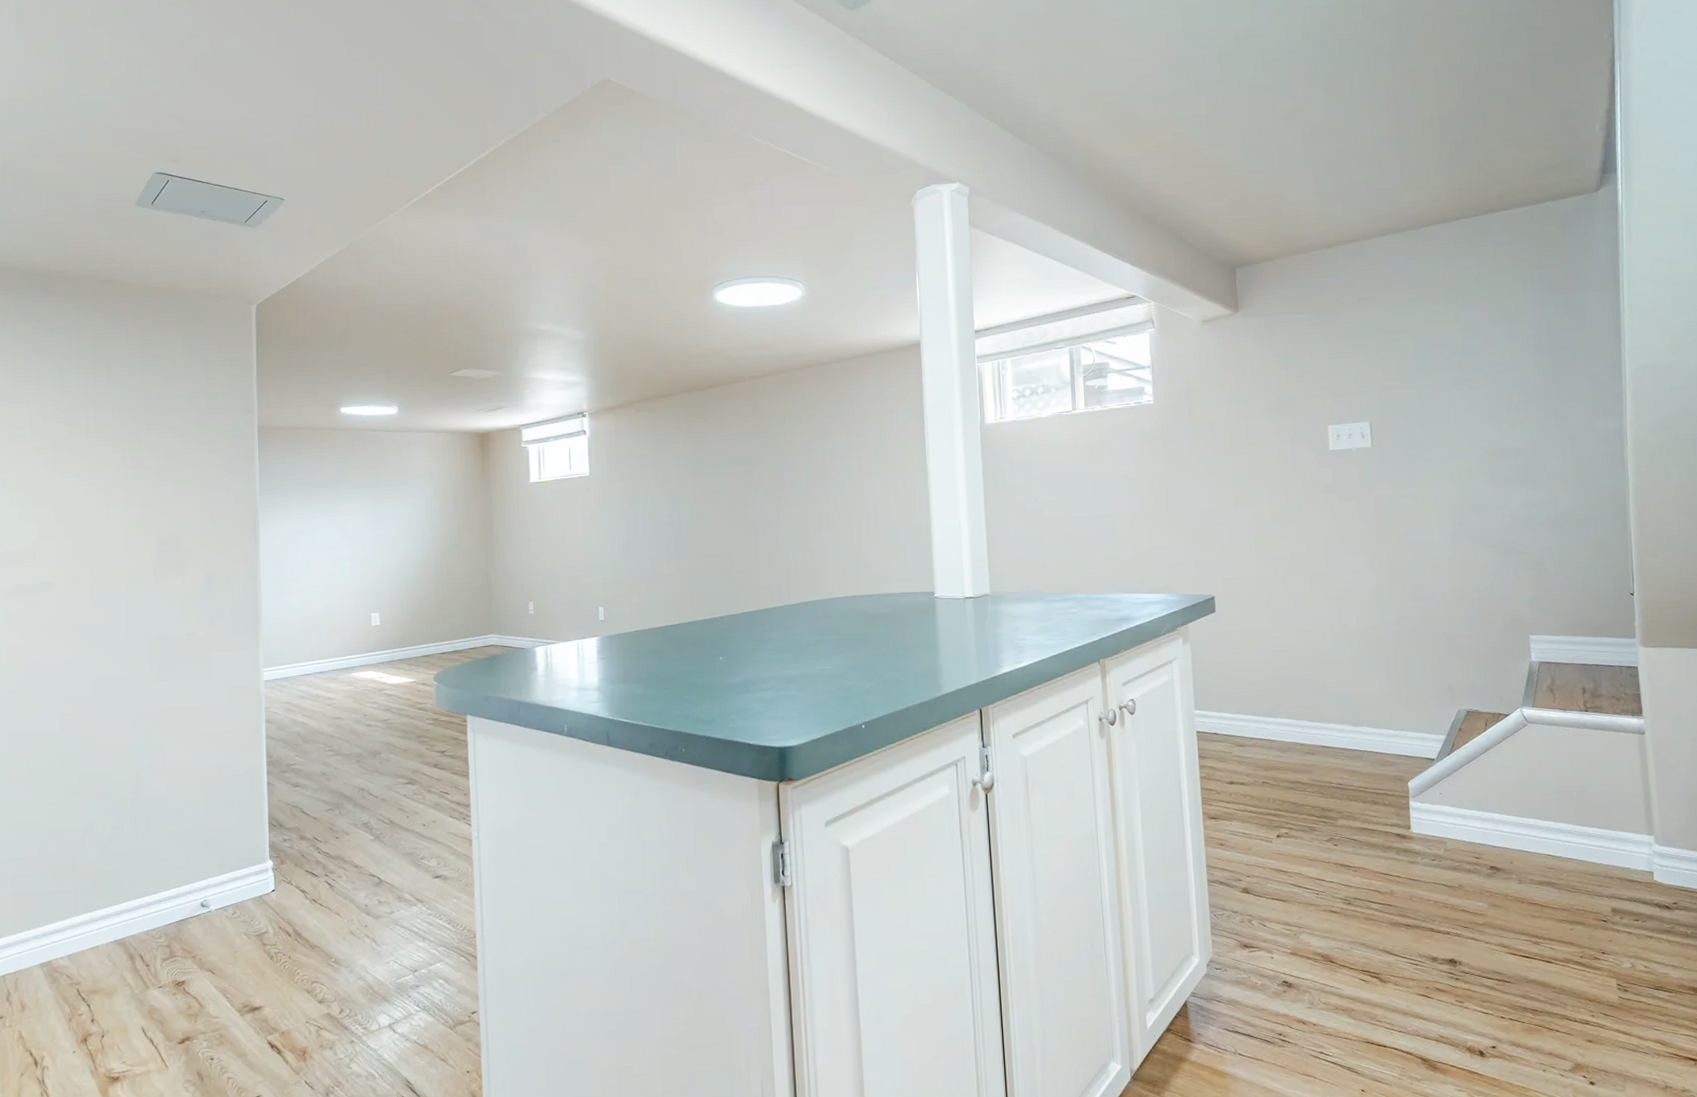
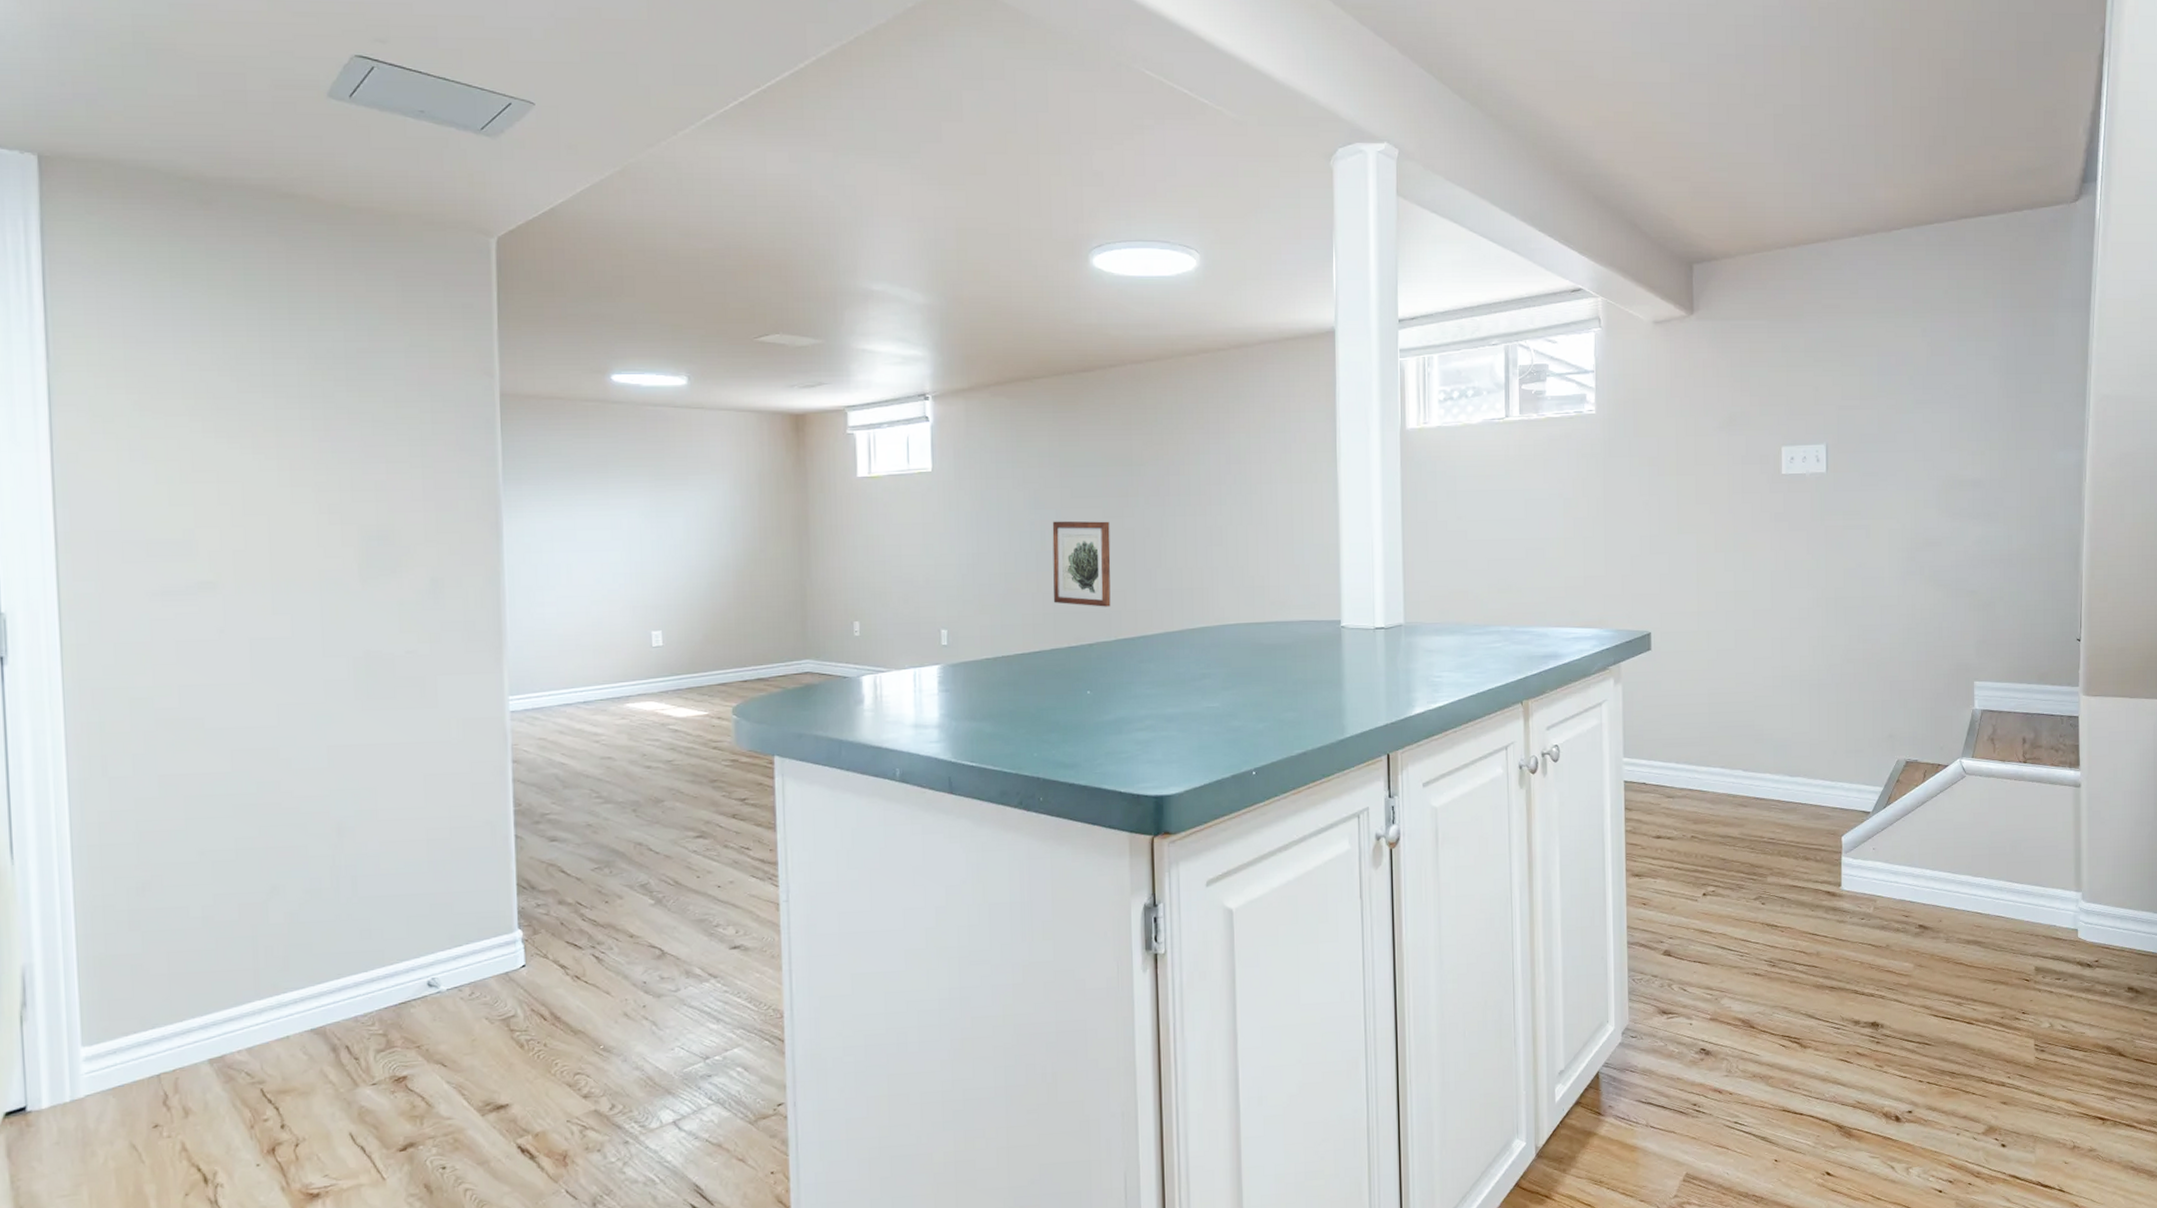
wall art: none [687,512,738,585] -> present [1052,521,1111,607]

